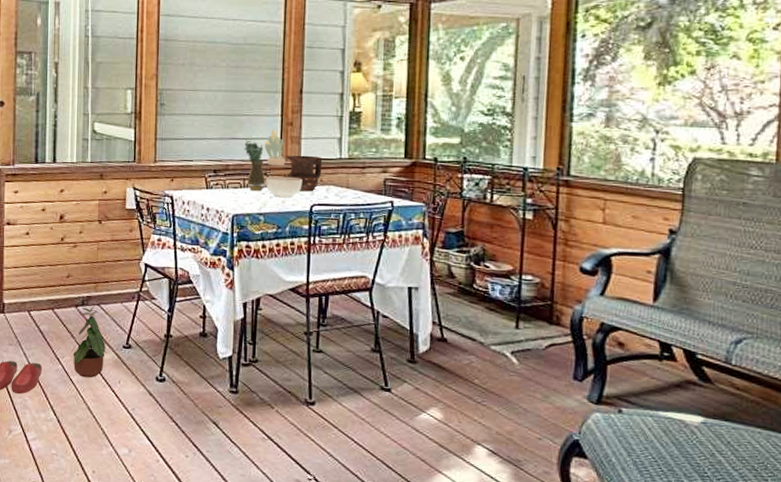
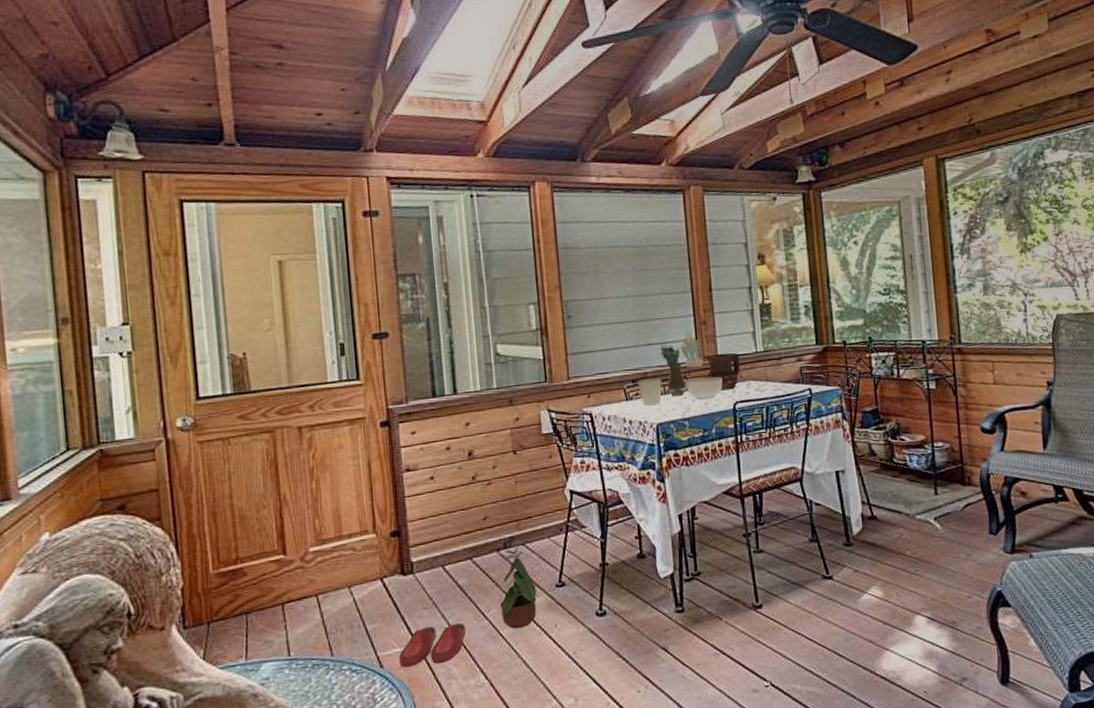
cup: none [219,171,242,197] -> present [637,378,662,406]

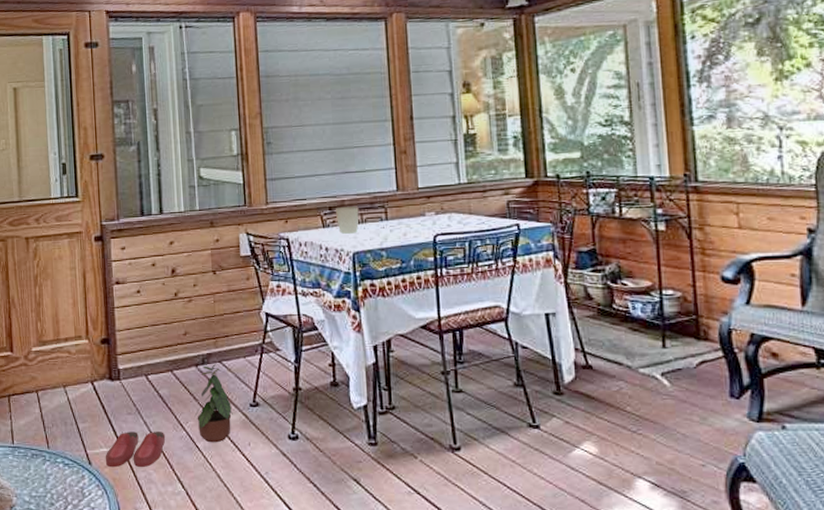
vase: present [660,344,686,397] -> none [358,172,384,227]
potted flower: present [680,331,704,368] -> none [379,160,403,198]
bowl: present [685,376,723,400] -> none [383,207,423,231]
pitcher: present [702,352,741,391] -> none [401,183,442,222]

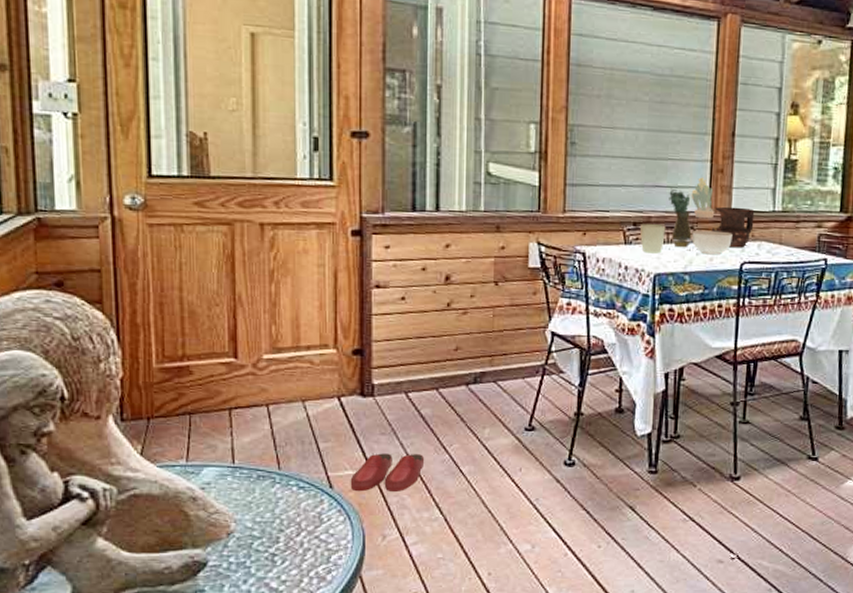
potted plant: present [194,364,233,443] -> none [460,384,505,468]
vase: none [358,172,384,227] -> present [669,188,692,248]
potted flower: none [379,160,403,198] -> present [691,177,715,219]
bowl: none [383,207,423,231] -> present [691,230,733,255]
pitcher: none [401,183,442,222] -> present [711,206,755,248]

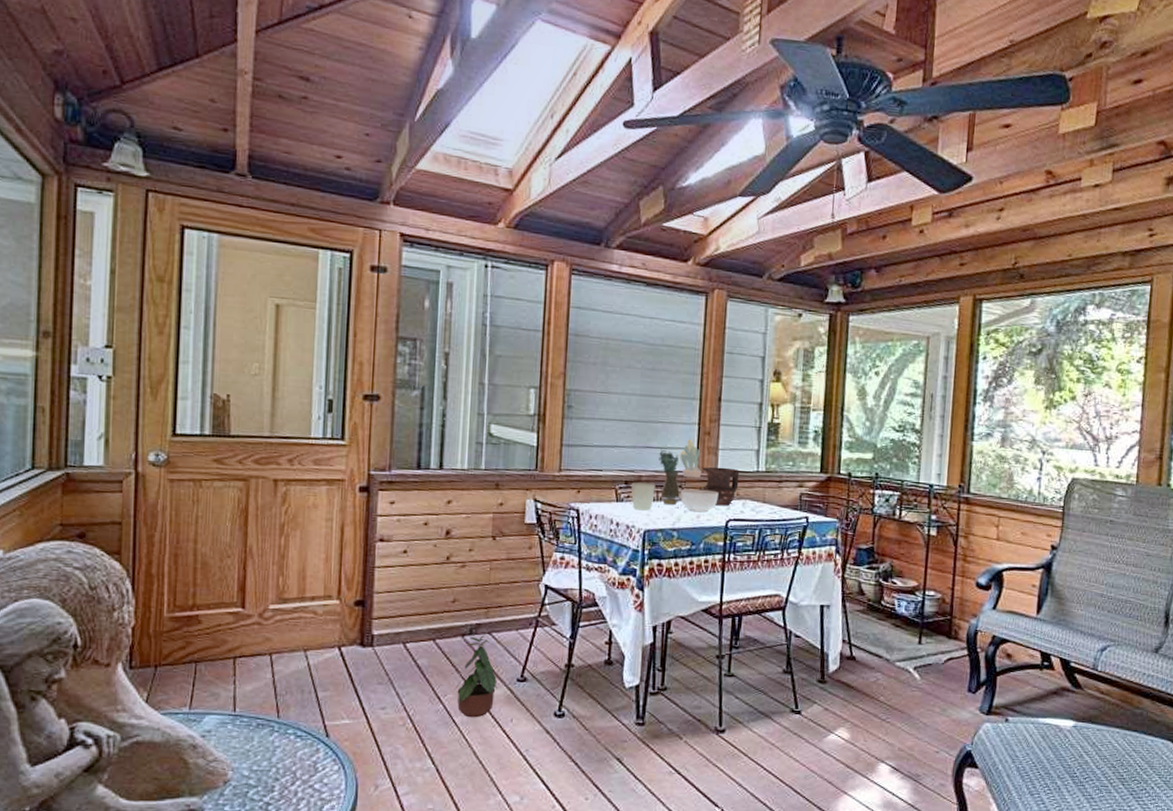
slippers: present [350,453,424,493] -> none [346,703,418,742]
potted plant: none [460,384,505,468] -> present [454,635,497,718]

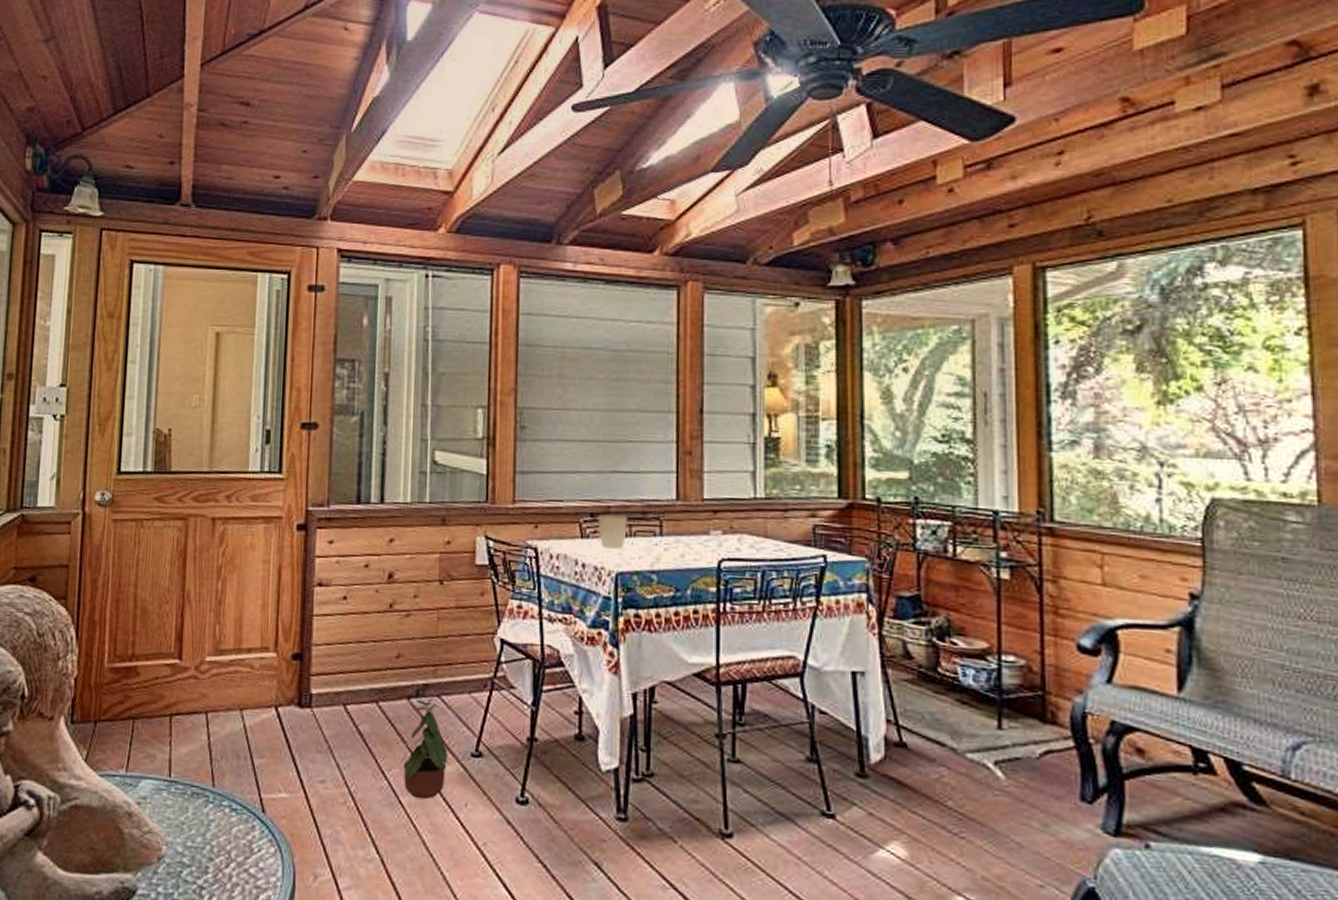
vase: present [659,449,680,506] -> none [630,473,658,542]
potted flower: present [680,439,702,479] -> none [655,460,684,509]
bowl: present [680,488,719,513] -> none [658,521,707,551]
pitcher: present [698,467,740,506] -> none [681,493,732,543]

